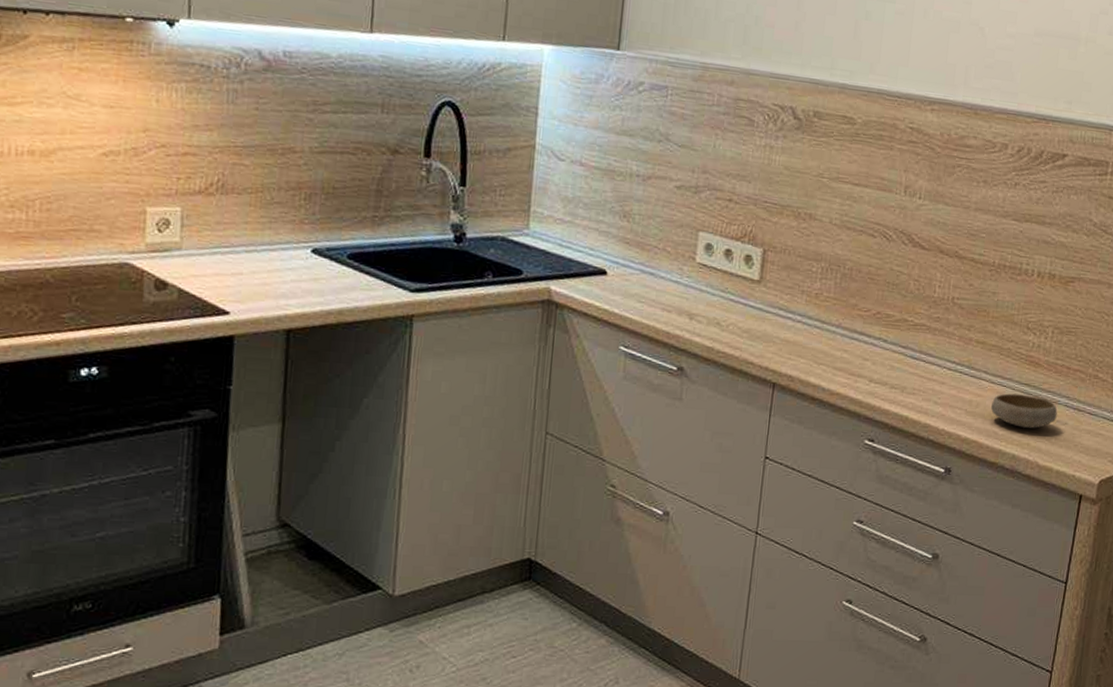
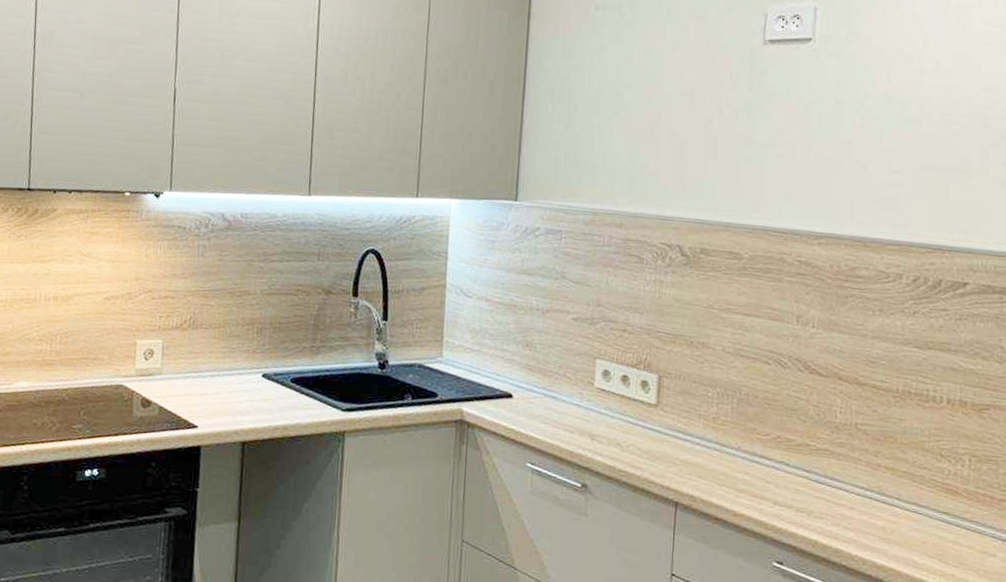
bowl: present [991,393,1058,429] -> none [908,521,983,559]

